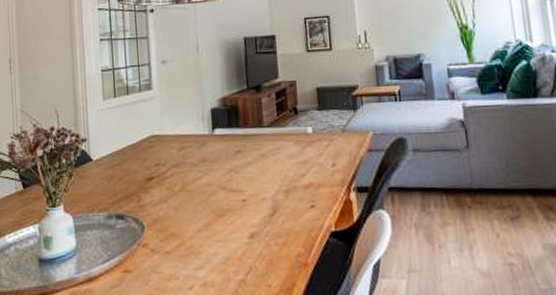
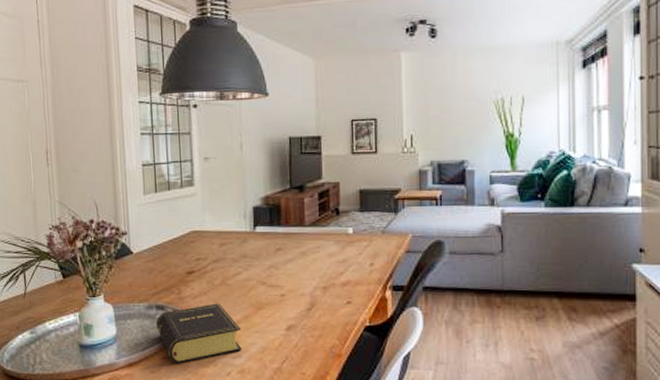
book: none [116,210,205,278] -> present [156,303,242,364]

